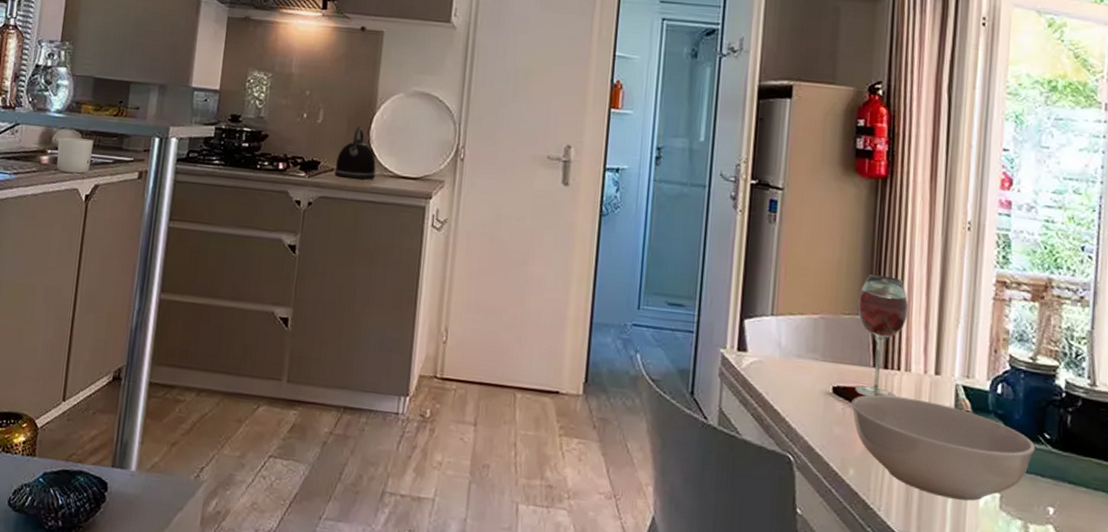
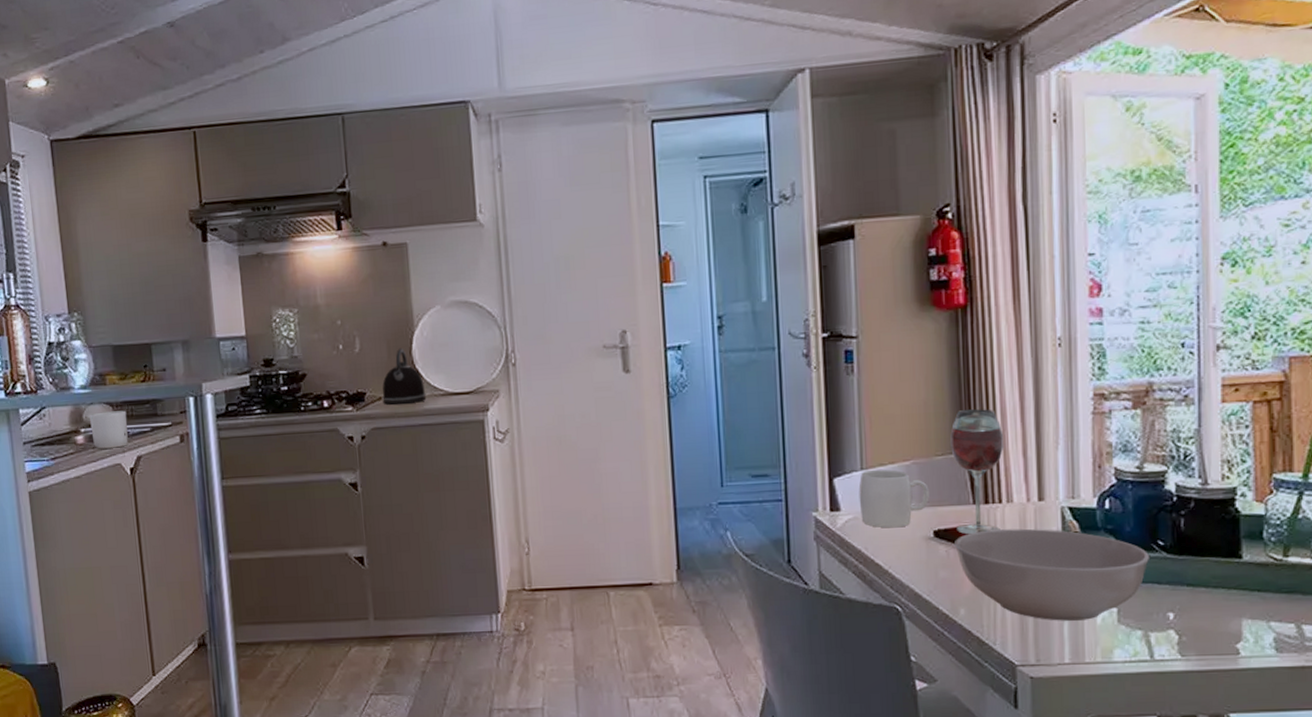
mug: none [765,317,833,378] -> present [858,469,929,528]

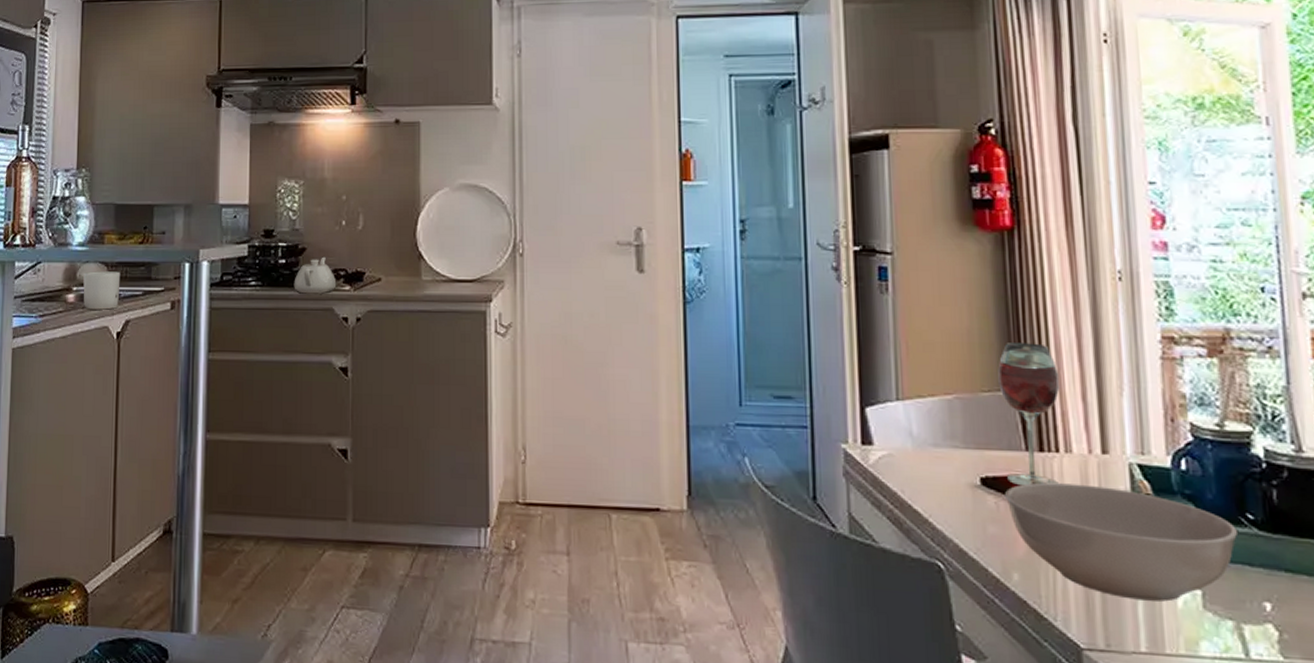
teapot: none [297,380,340,419] -> present [294,256,337,295]
kettle: present [382,348,427,405] -> none [382,228,428,288]
mug: present [858,469,929,528] -> none [894,401,975,471]

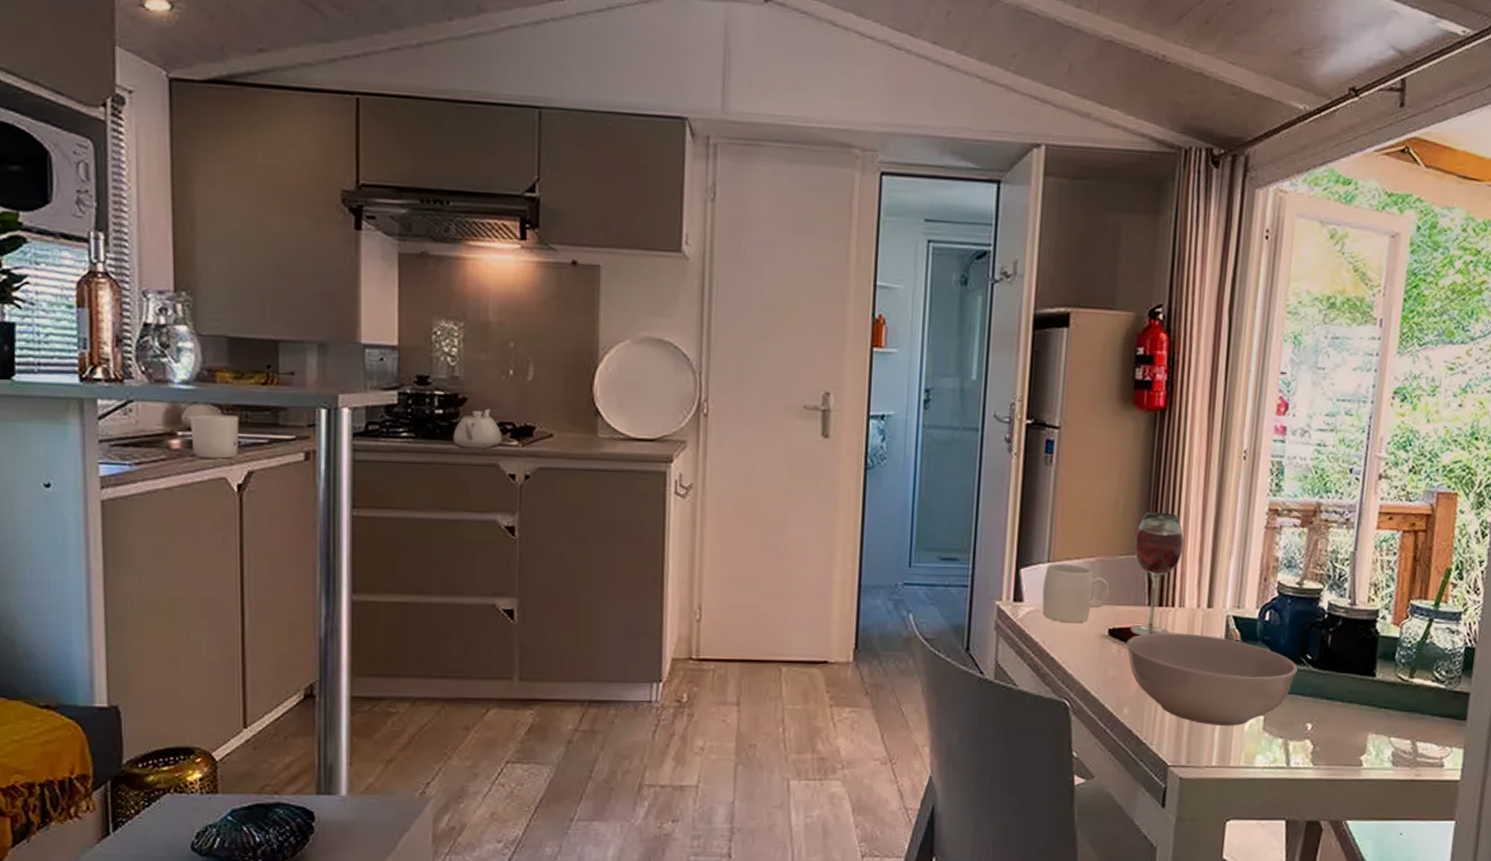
mug: none [894,401,975,471] -> present [1042,563,1109,623]

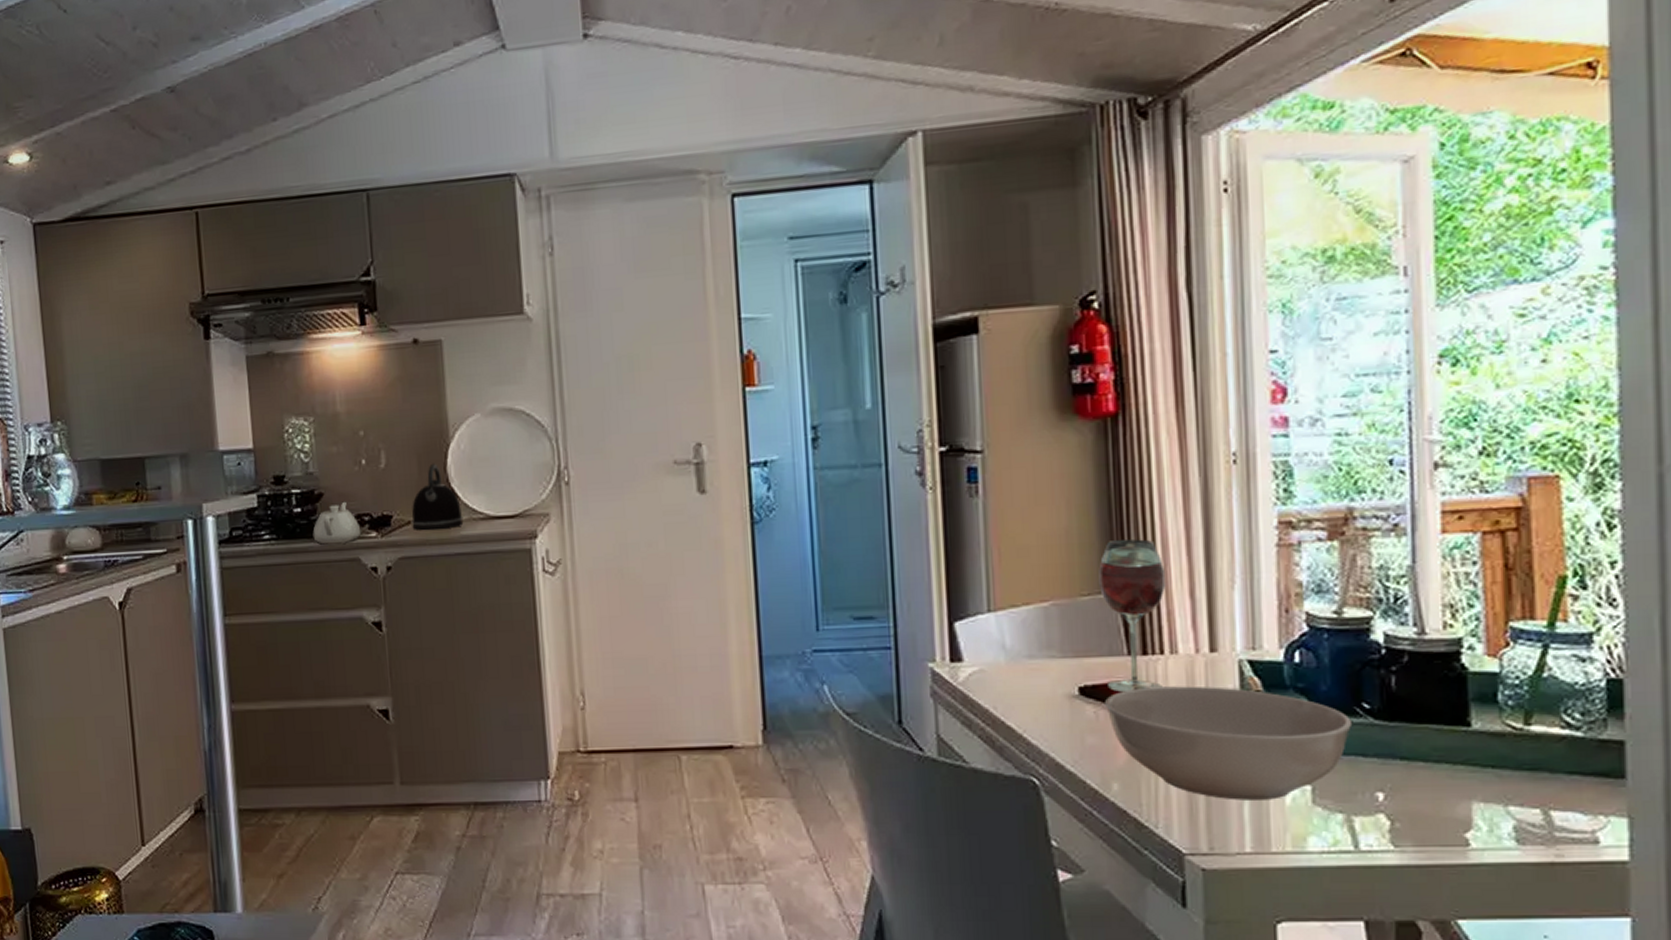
mug: present [191,414,240,459] -> none [73,535,117,580]
kettle: none [554,381,605,446] -> present [411,463,464,531]
mug: present [1042,563,1109,623] -> none [985,611,1073,684]

